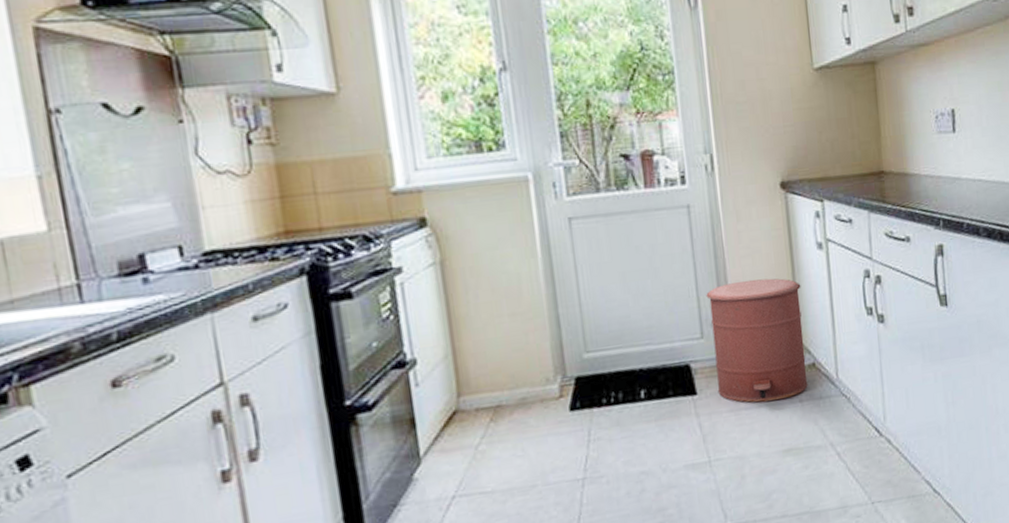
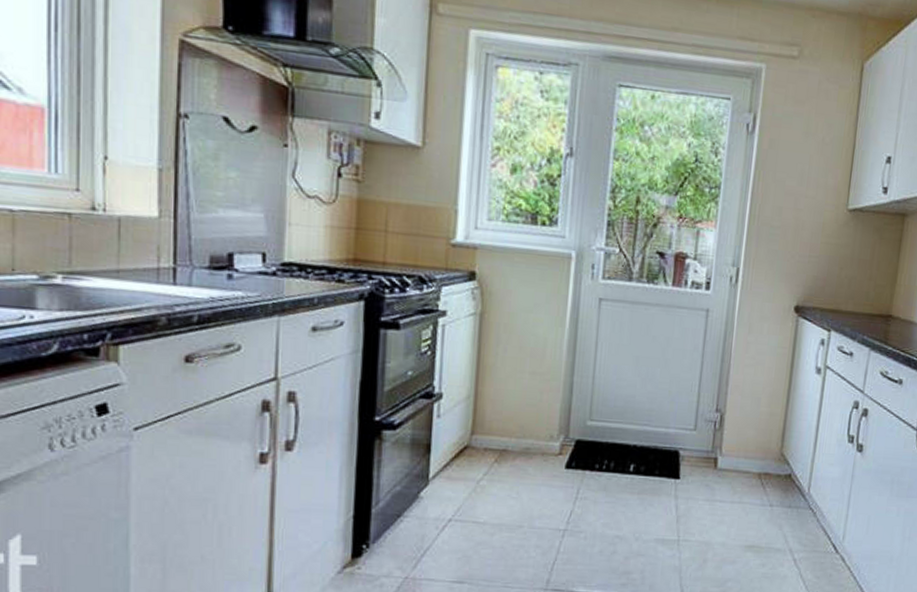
trash can: present [706,278,808,402] -> none [698,387,794,500]

